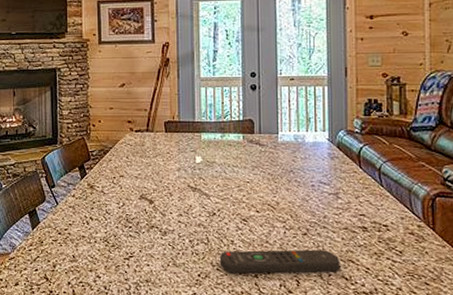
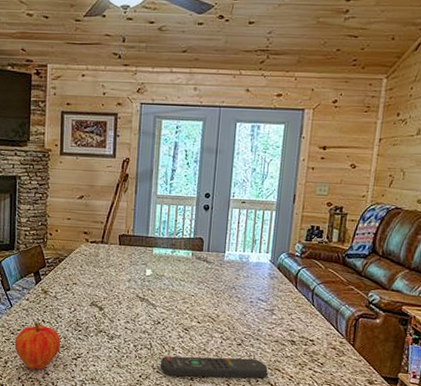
fruit: none [62,219,111,274] -> present [14,321,61,370]

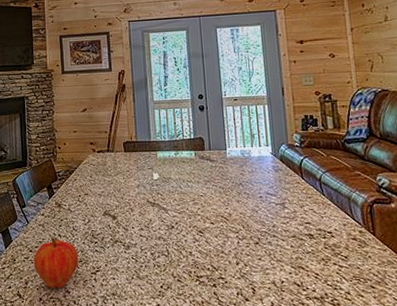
remote control: present [160,356,268,379] -> none [179,258,292,284]

